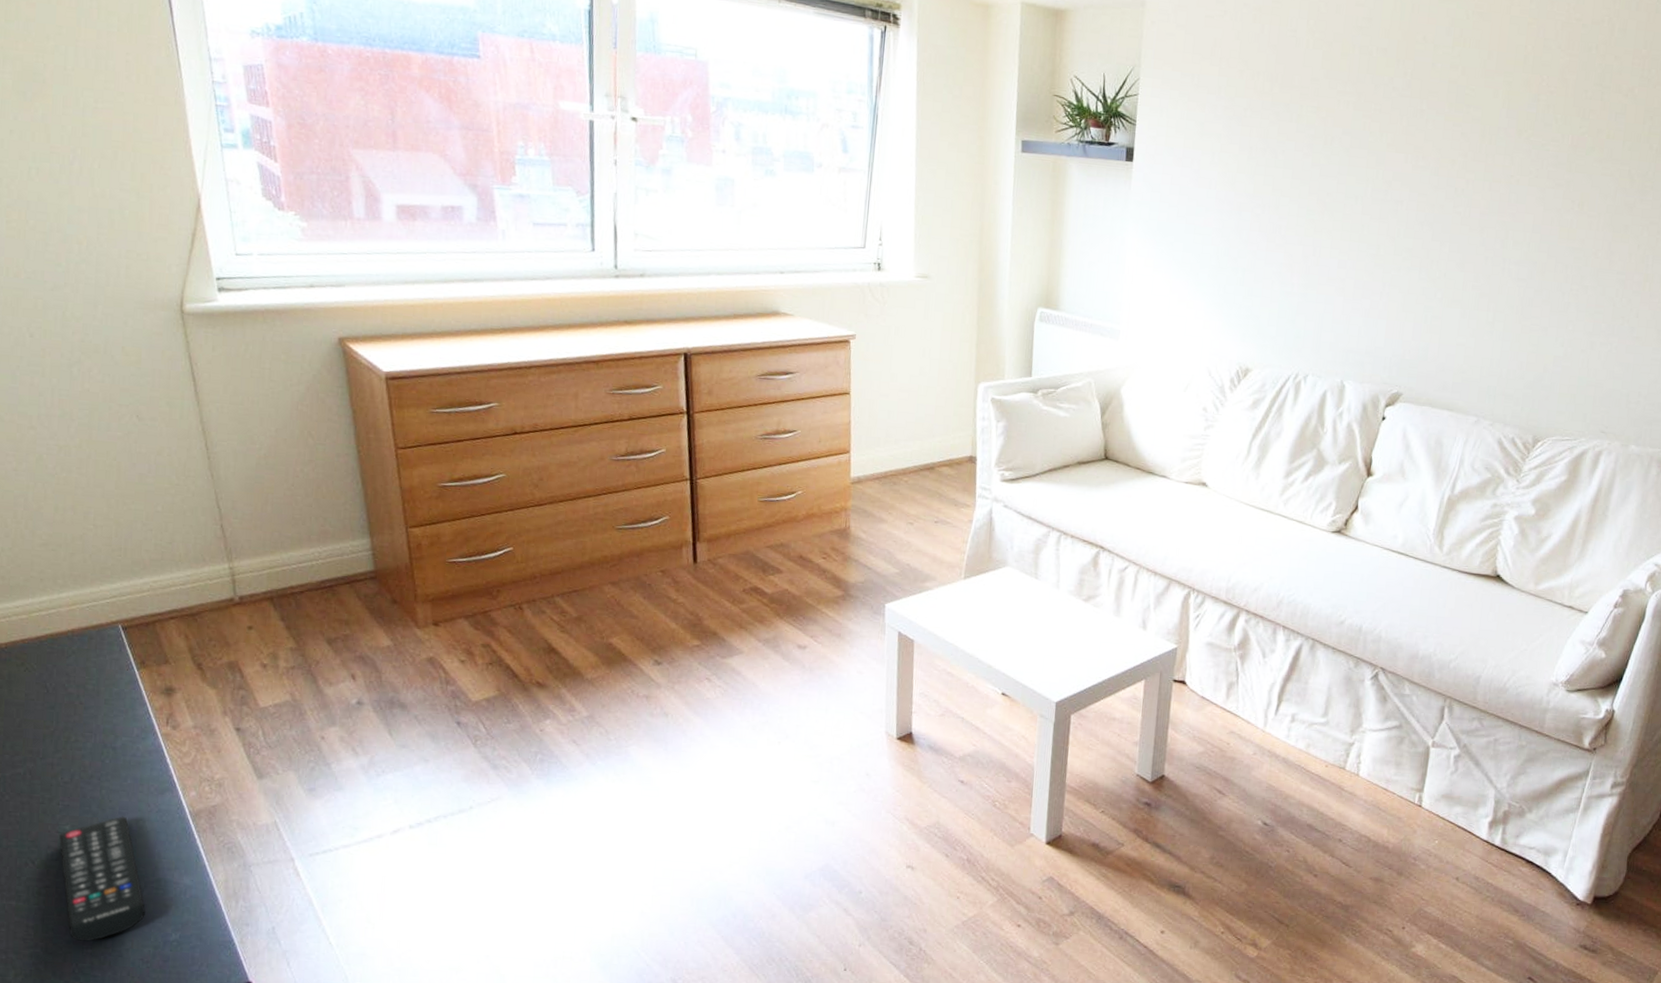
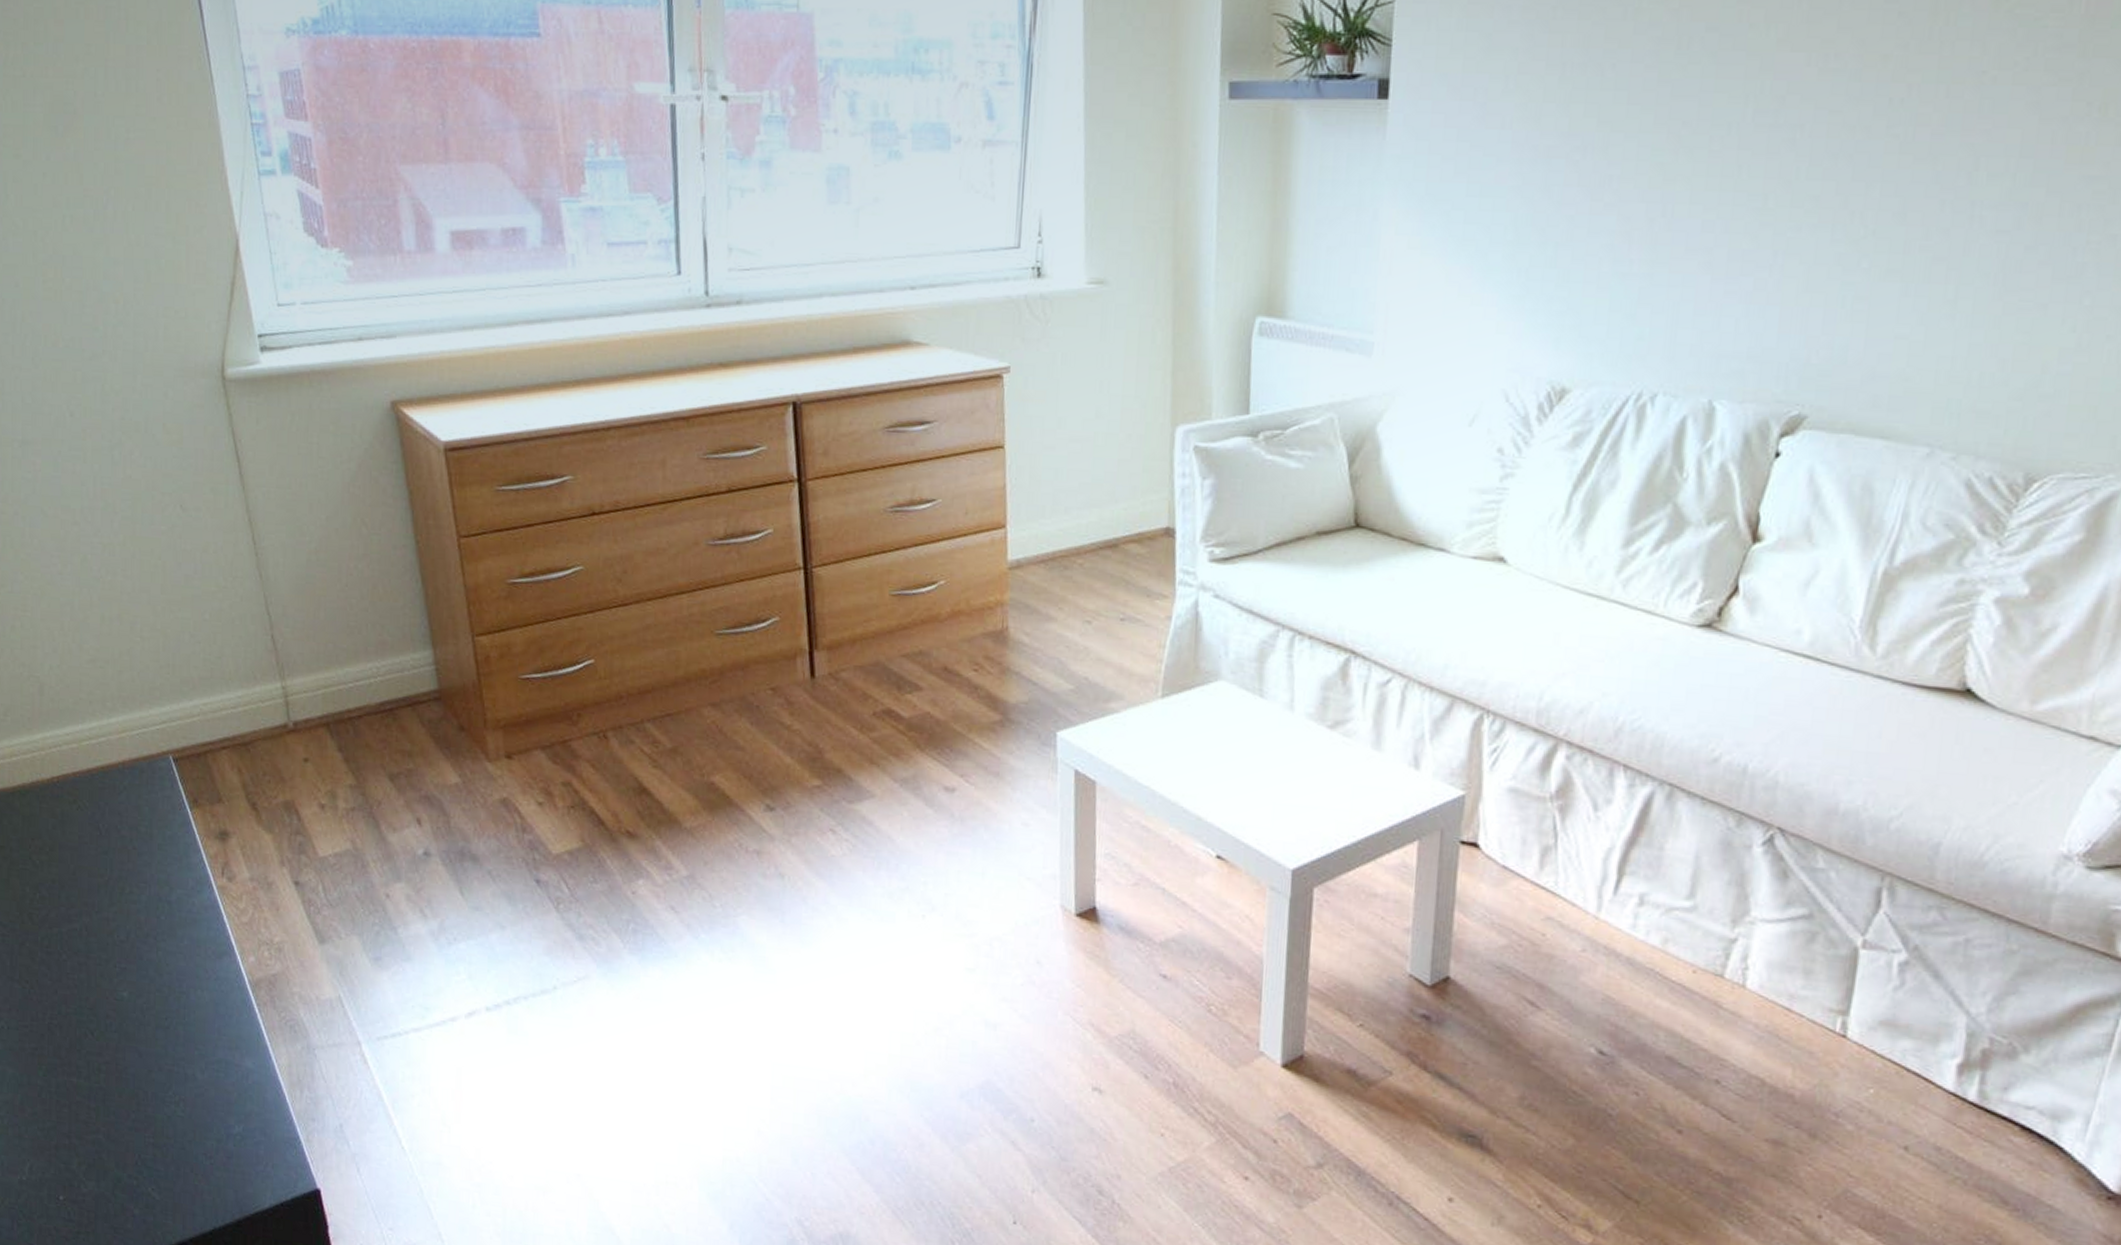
remote control: present [59,816,145,941] -> none [117,983,207,1130]

